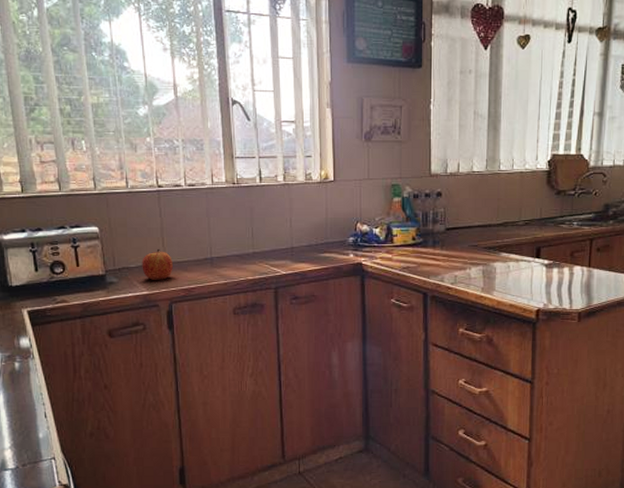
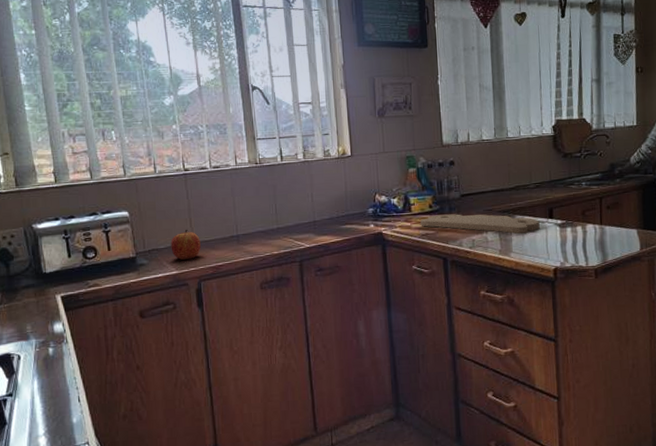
cutting board: none [402,248,526,272] -> present [420,214,540,234]

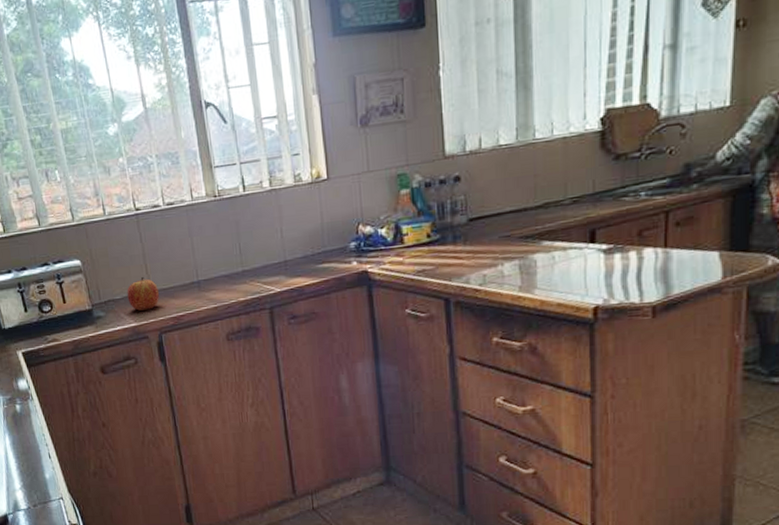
cutting board: present [420,214,540,234] -> none [415,242,576,265]

